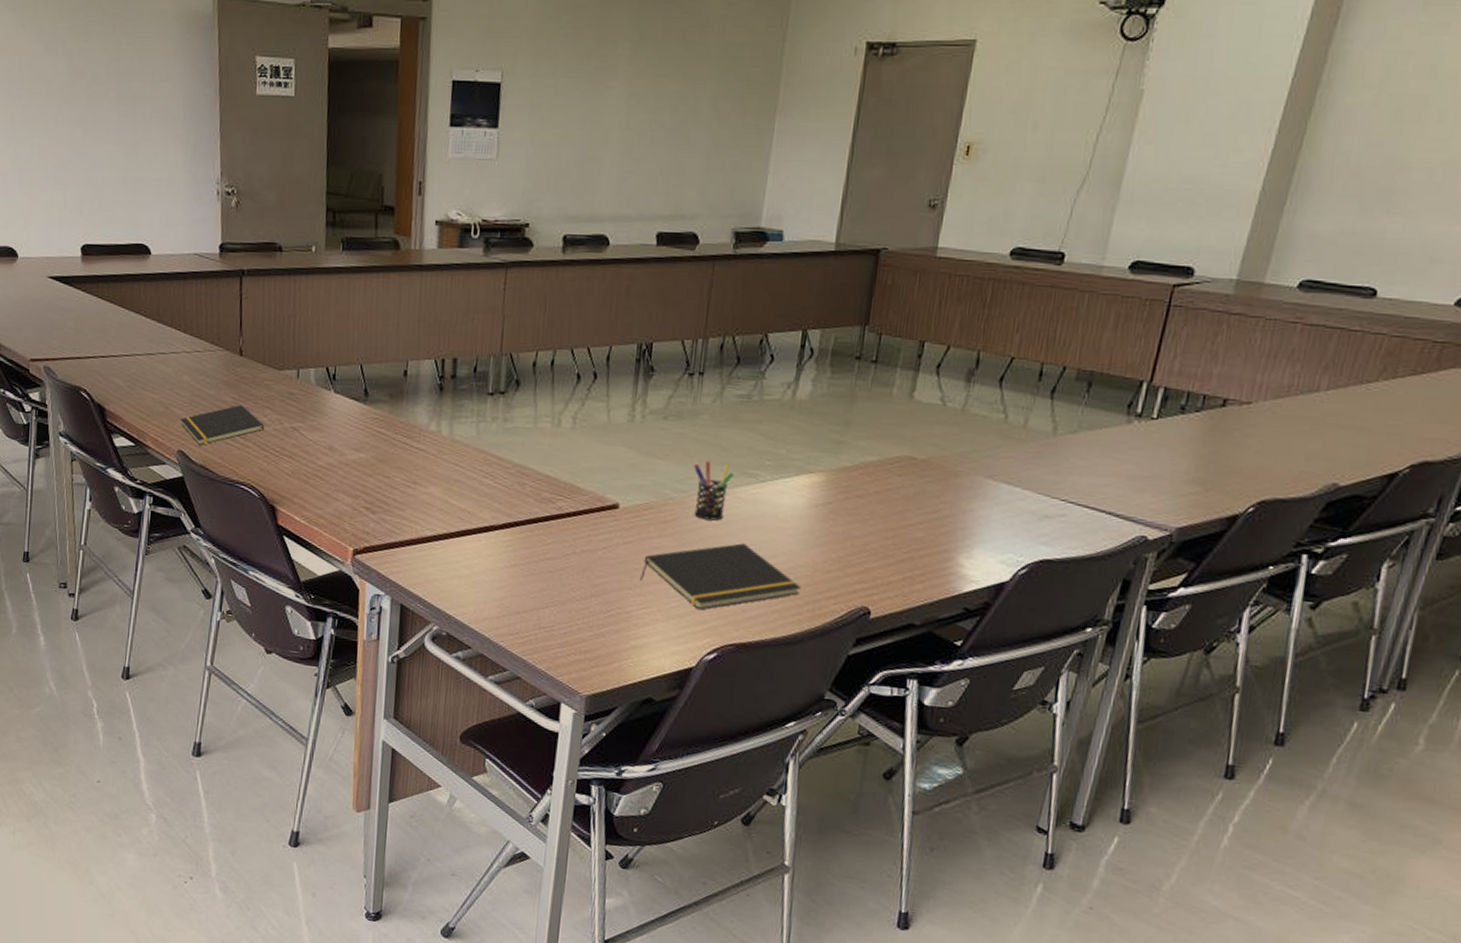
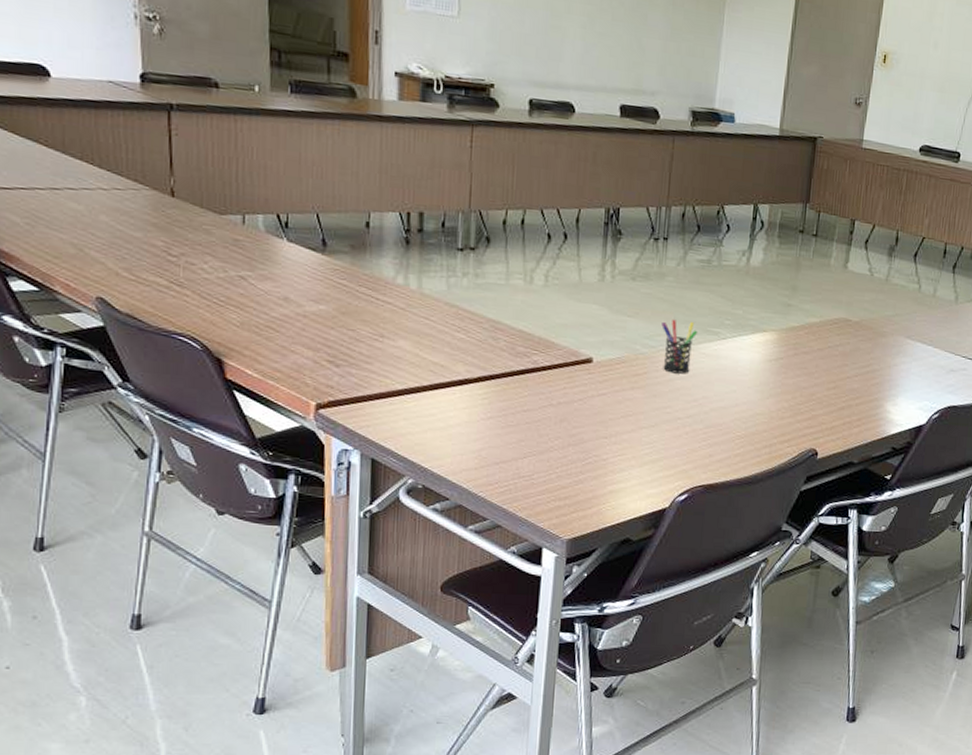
notepad: present [180,405,265,445] -> none [98,249,206,293]
notepad: present [640,543,801,610] -> none [615,394,759,456]

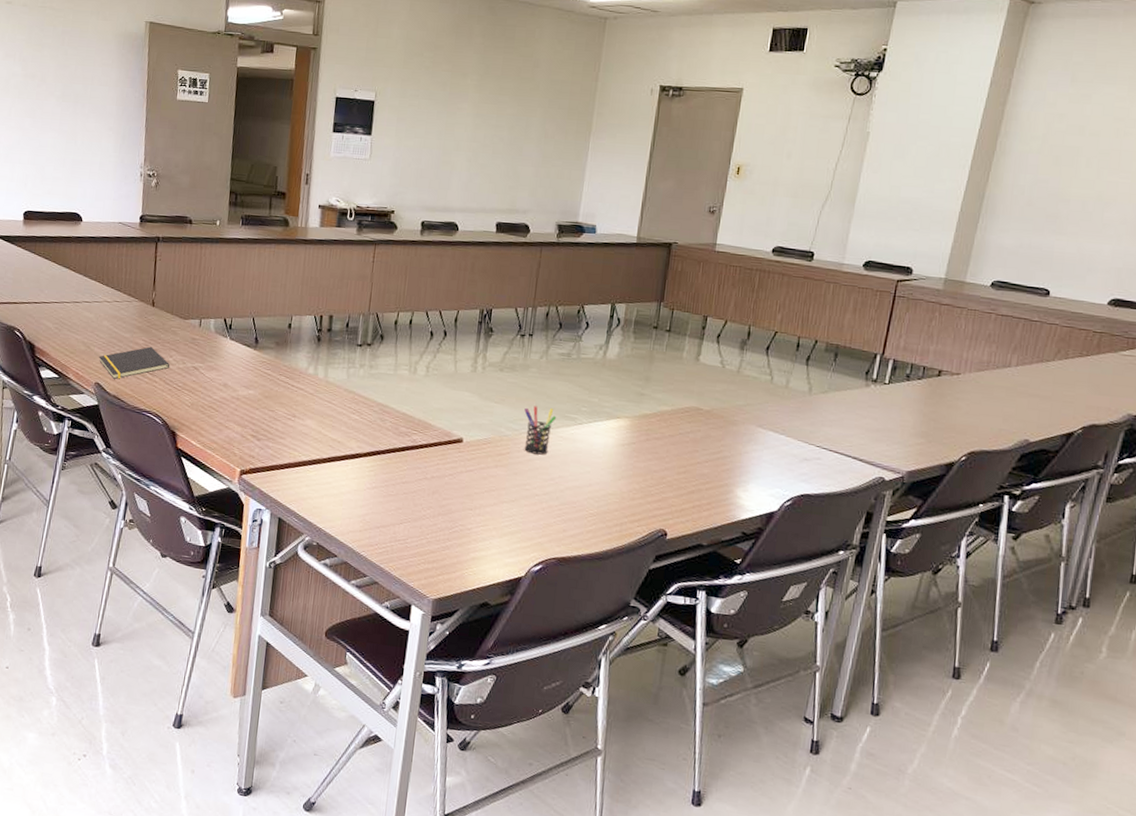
notepad: none [98,249,206,293] -> present [98,346,170,379]

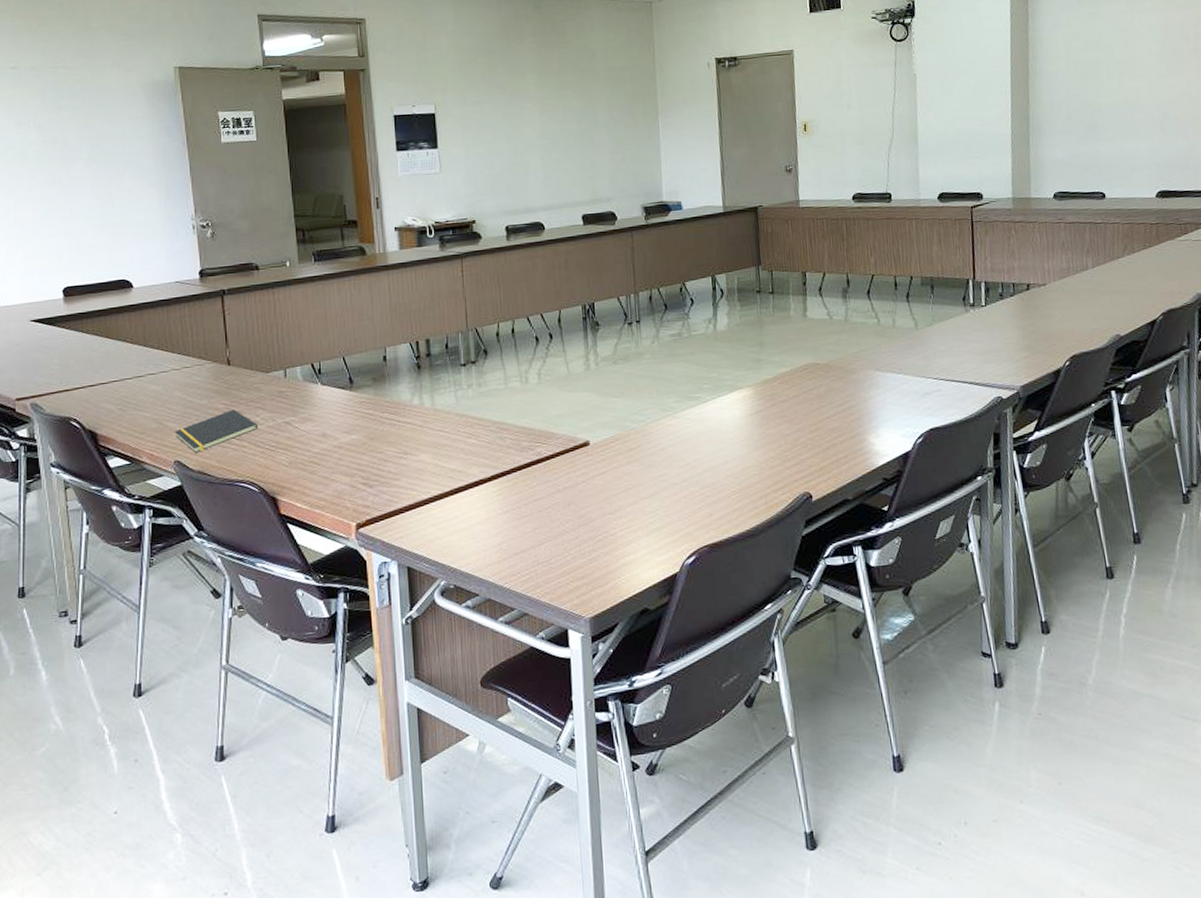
pen holder: present [524,406,557,455] -> none [646,391,681,443]

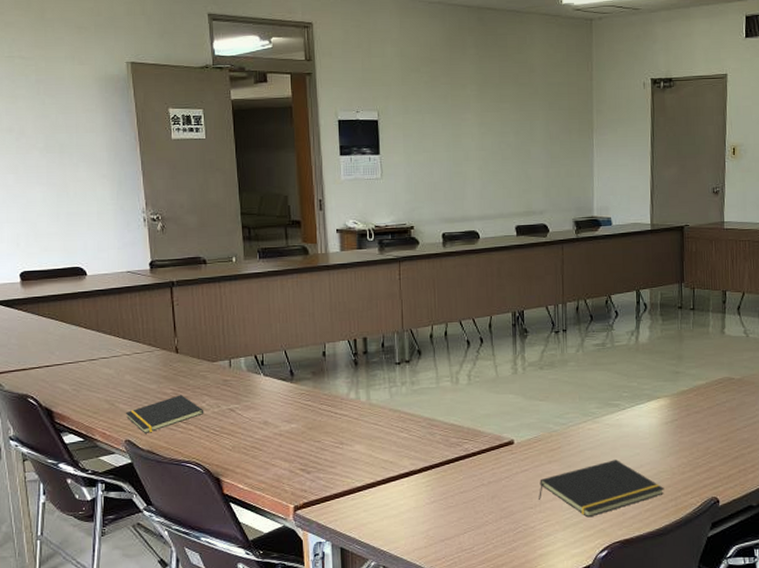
notepad: none [618,456,753,521] -> present [539,459,665,518]

